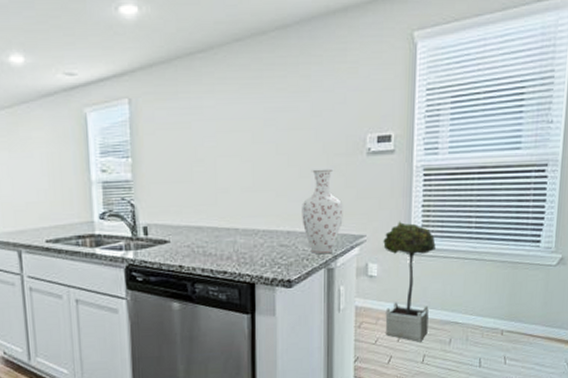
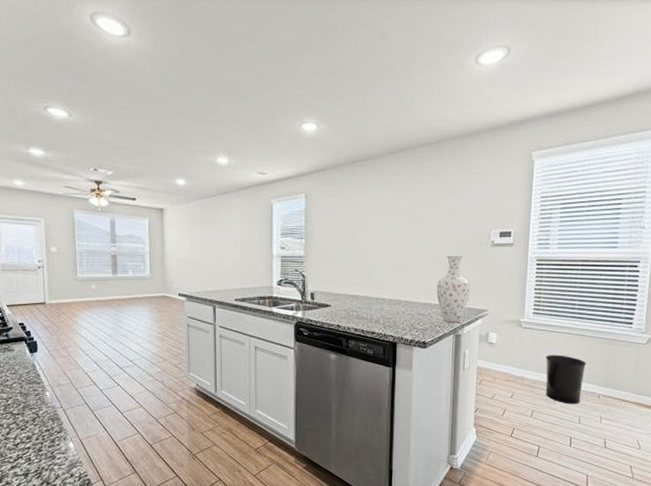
potted tree: present [383,221,436,342] -> none [501,300,545,399]
waste bin: none [438,285,487,345] -> present [545,355,587,404]

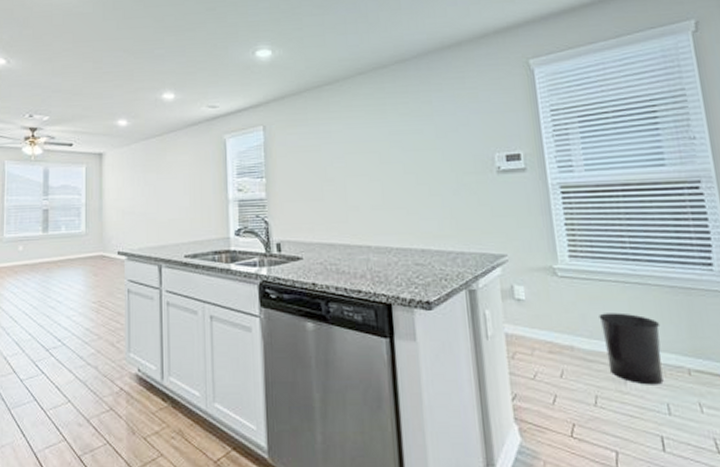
vase: present [436,255,470,323] -> none [434,187,480,275]

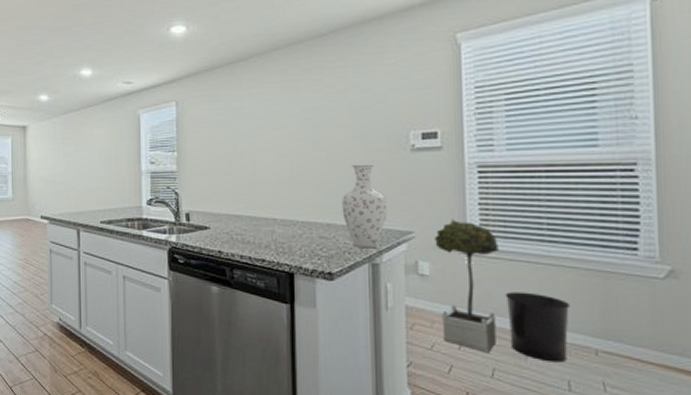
vase: none [434,187,480,275] -> present [342,164,387,249]
potted tree: none [527,240,596,379] -> present [434,219,499,353]

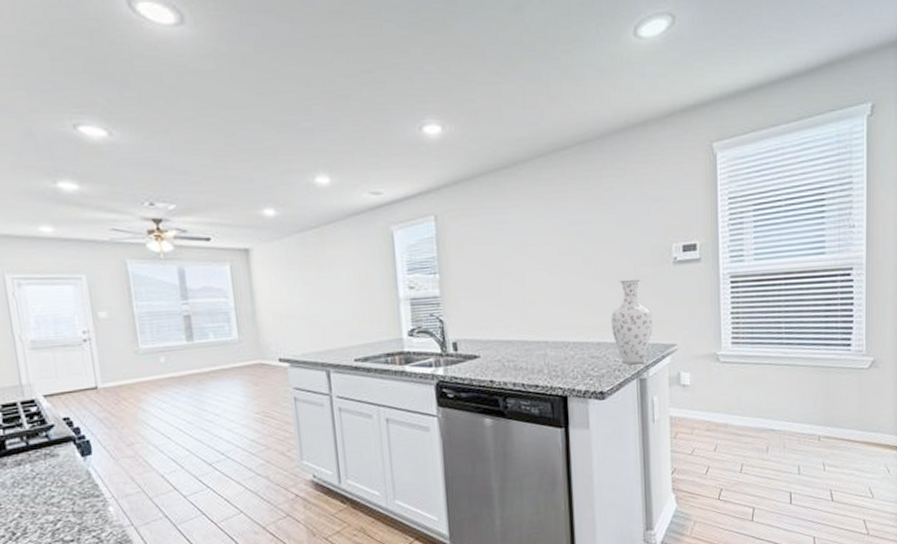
potted tree: present [434,219,499,353] -> none [694,329,747,451]
waste bin: present [505,292,571,363] -> none [752,392,802,452]

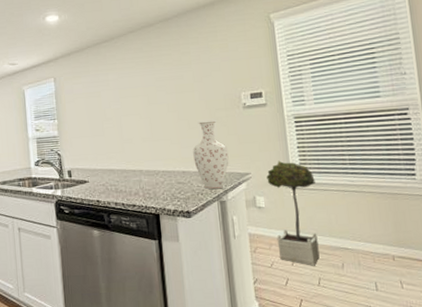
potted tree: none [694,329,747,451] -> present [266,160,320,266]

